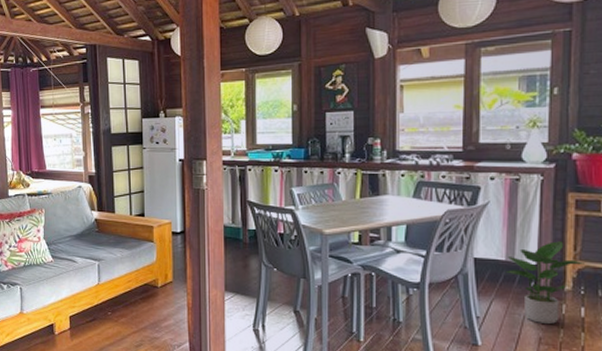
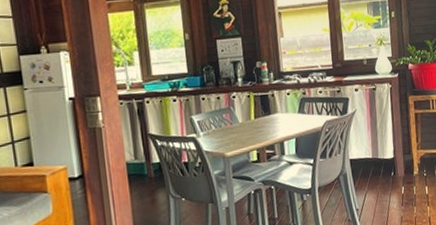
potted plant: present [505,241,584,324] -> none [373,136,424,205]

